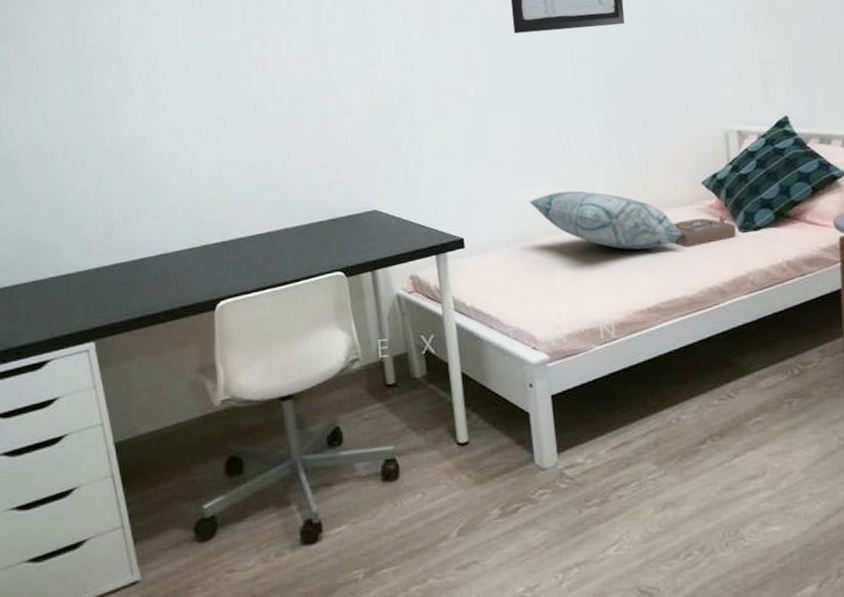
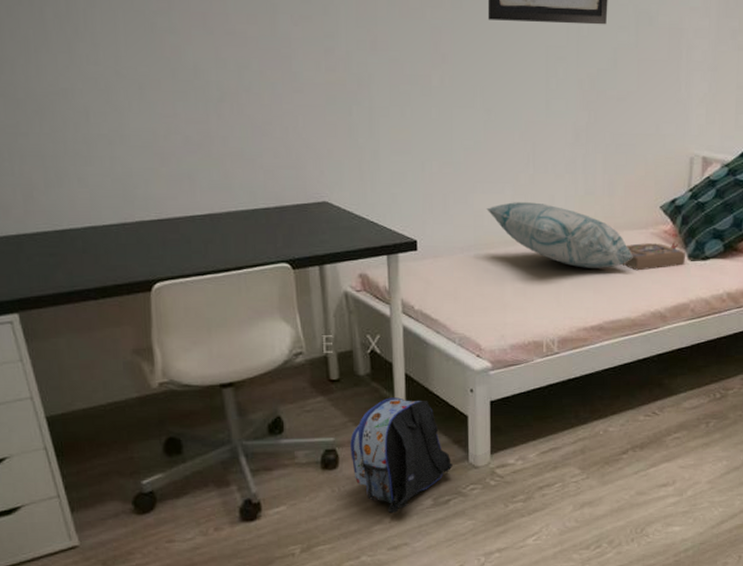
backpack: none [410,398,518,528] -> present [350,397,453,514]

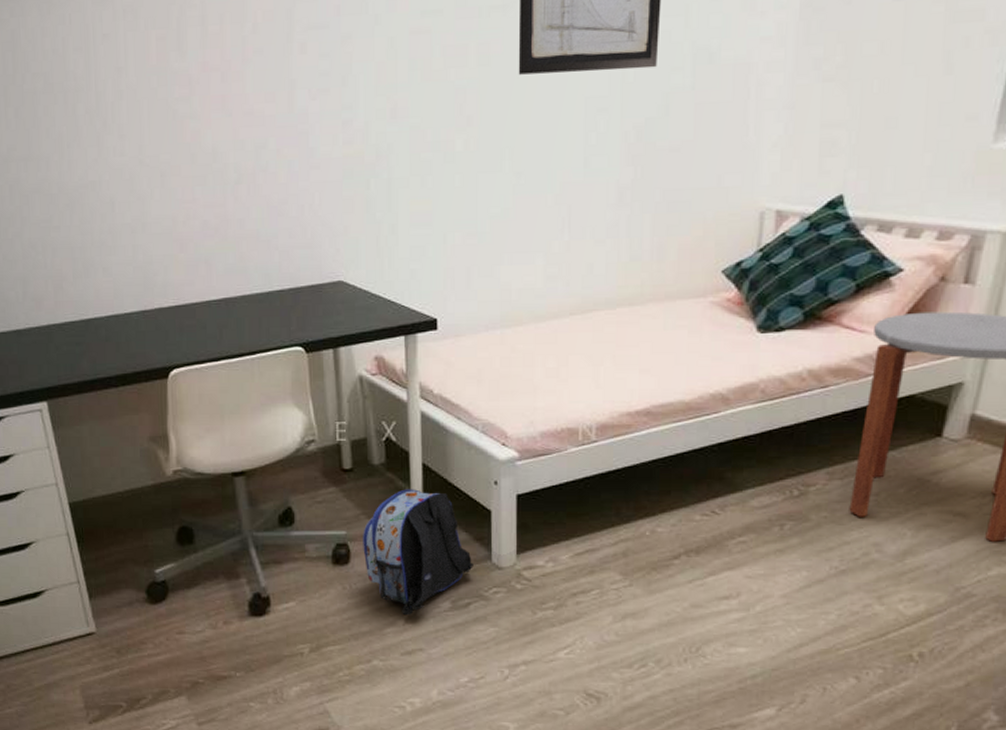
decorative pillow: present [486,202,633,268] -> none [515,272,688,345]
book: present [622,241,686,271] -> none [674,310,755,346]

